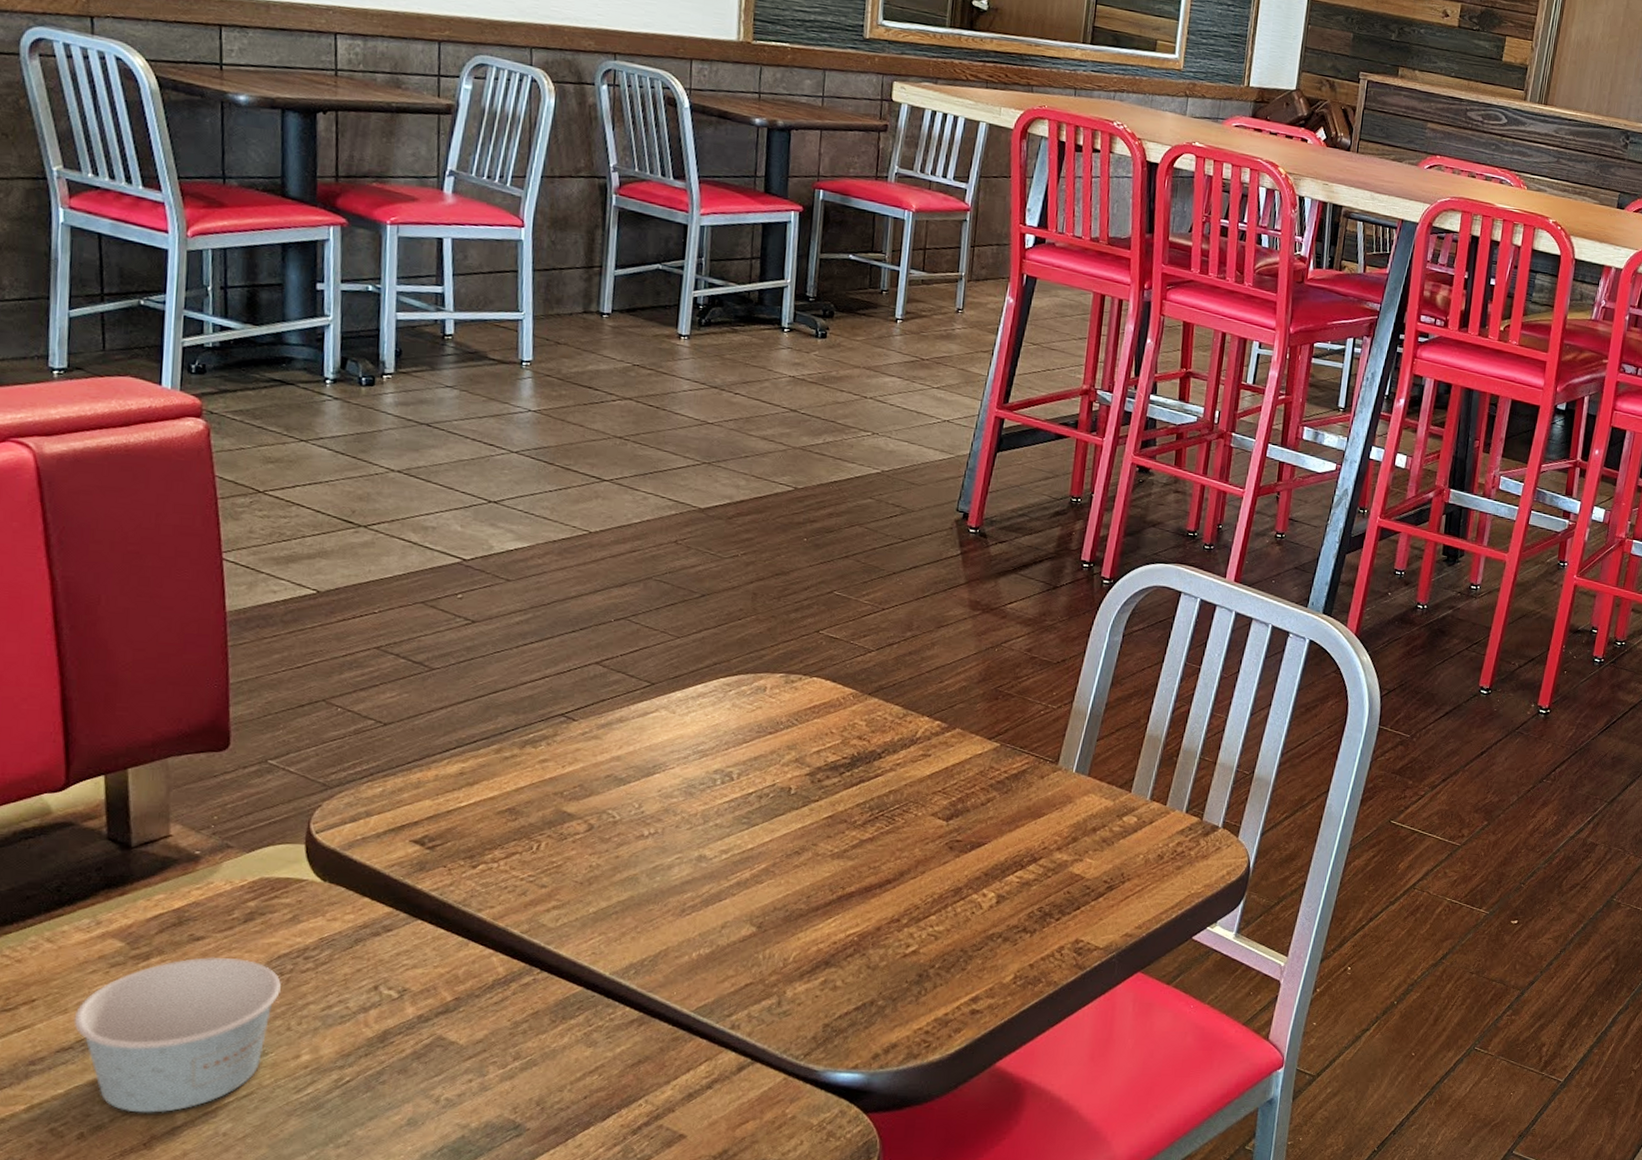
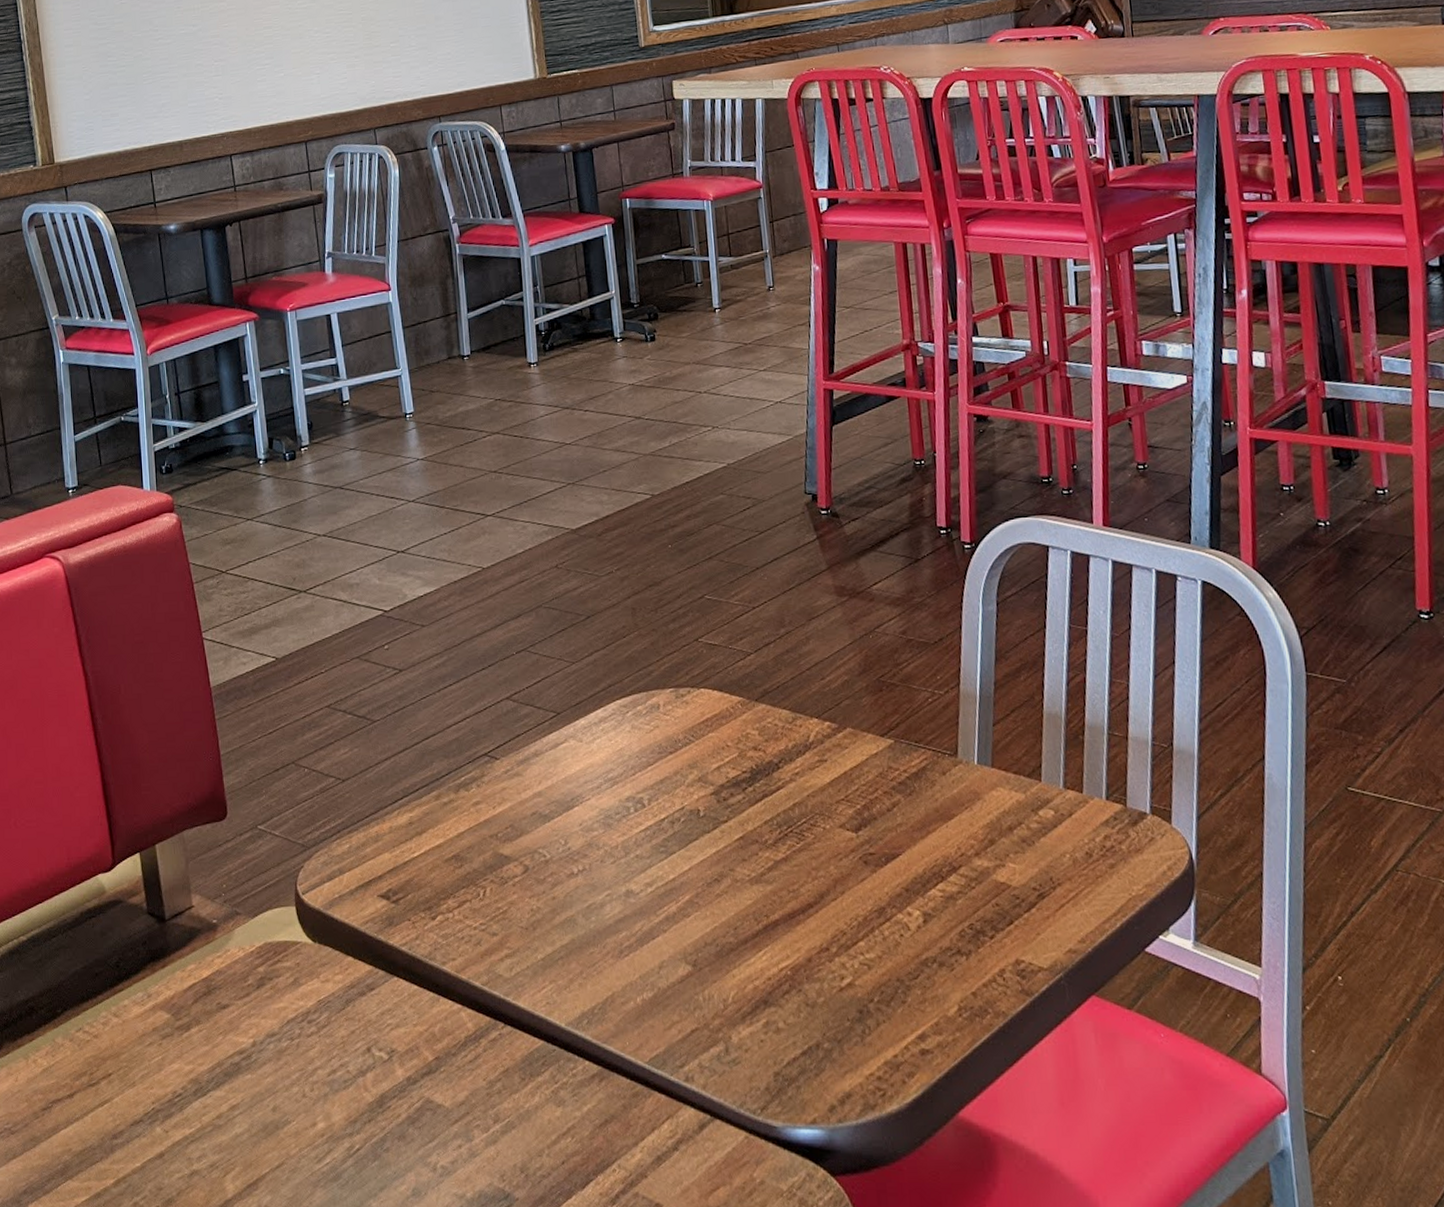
paper cup: present [73,956,281,1113] -> none [140,1024,293,1186]

